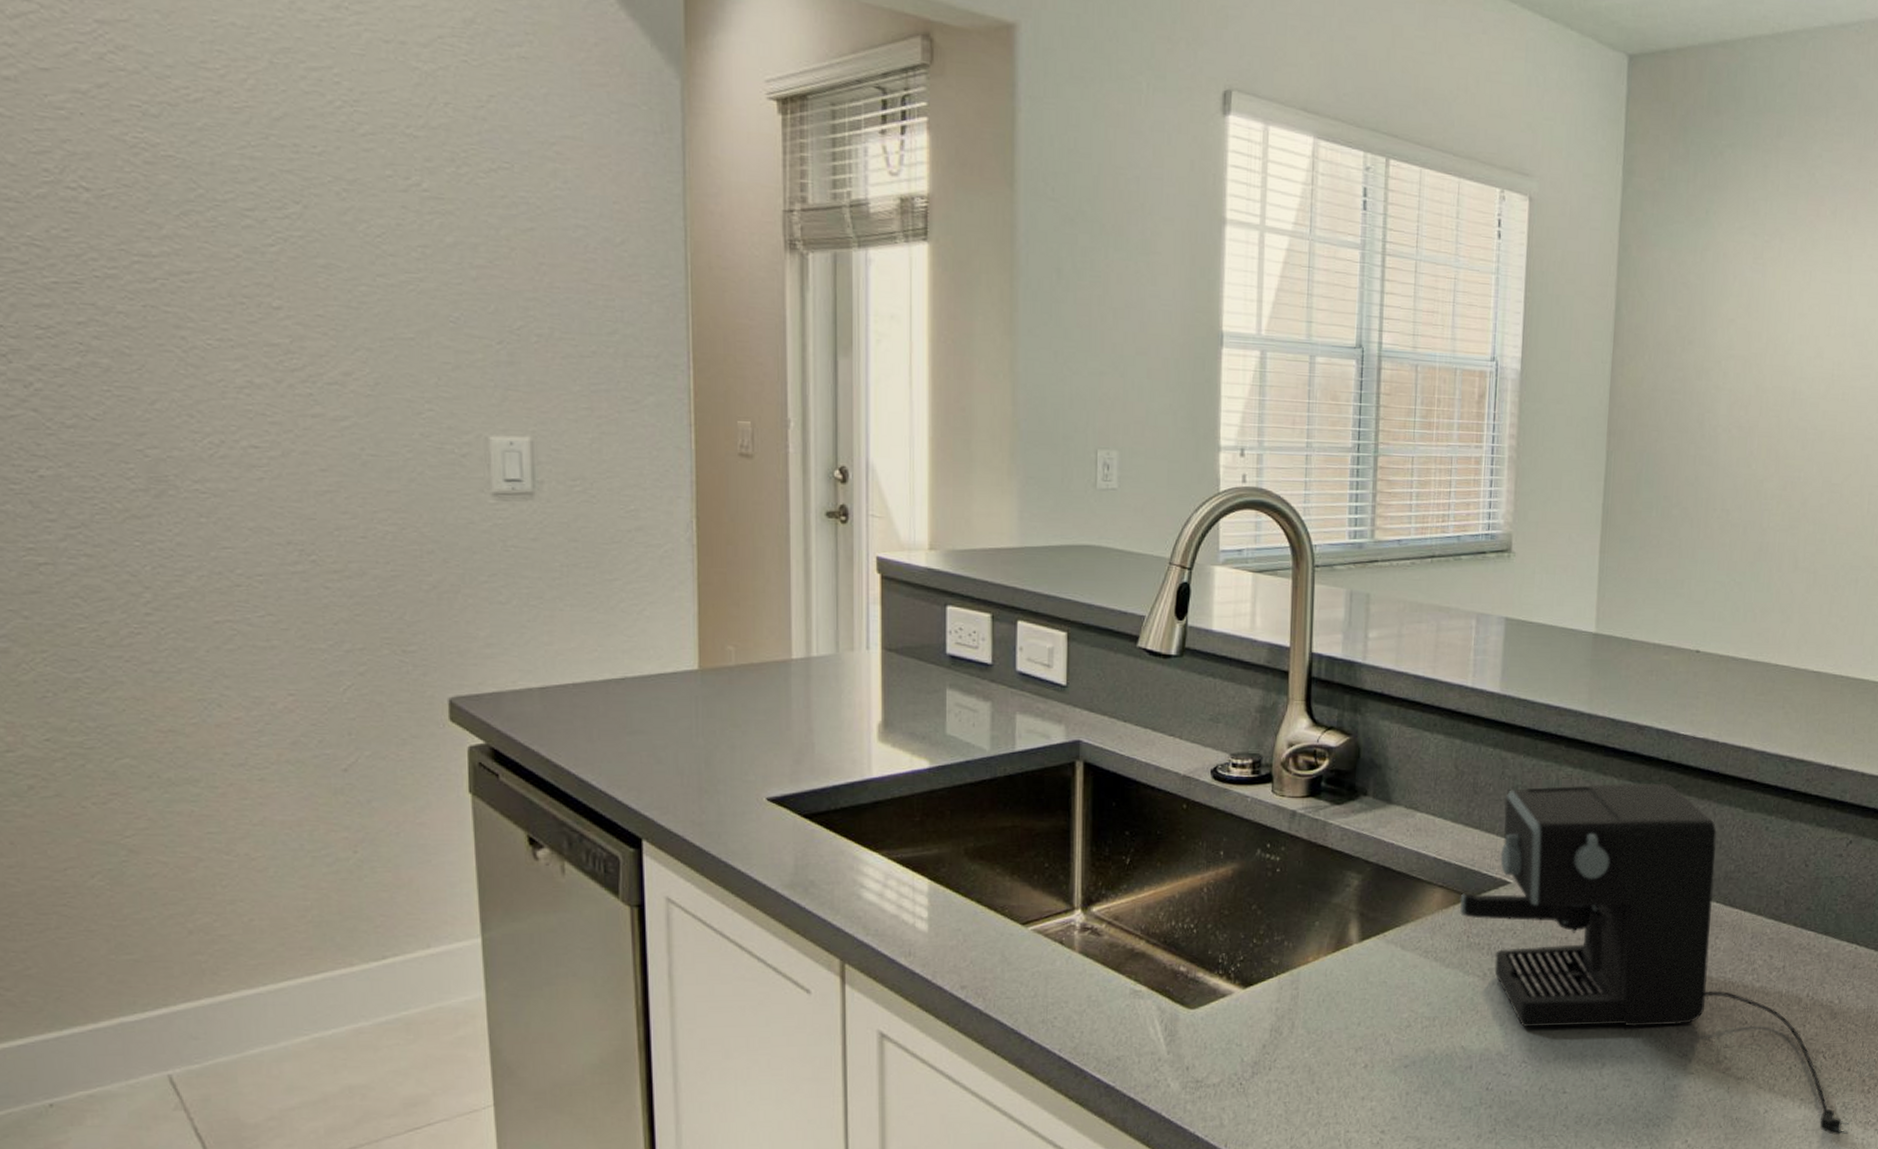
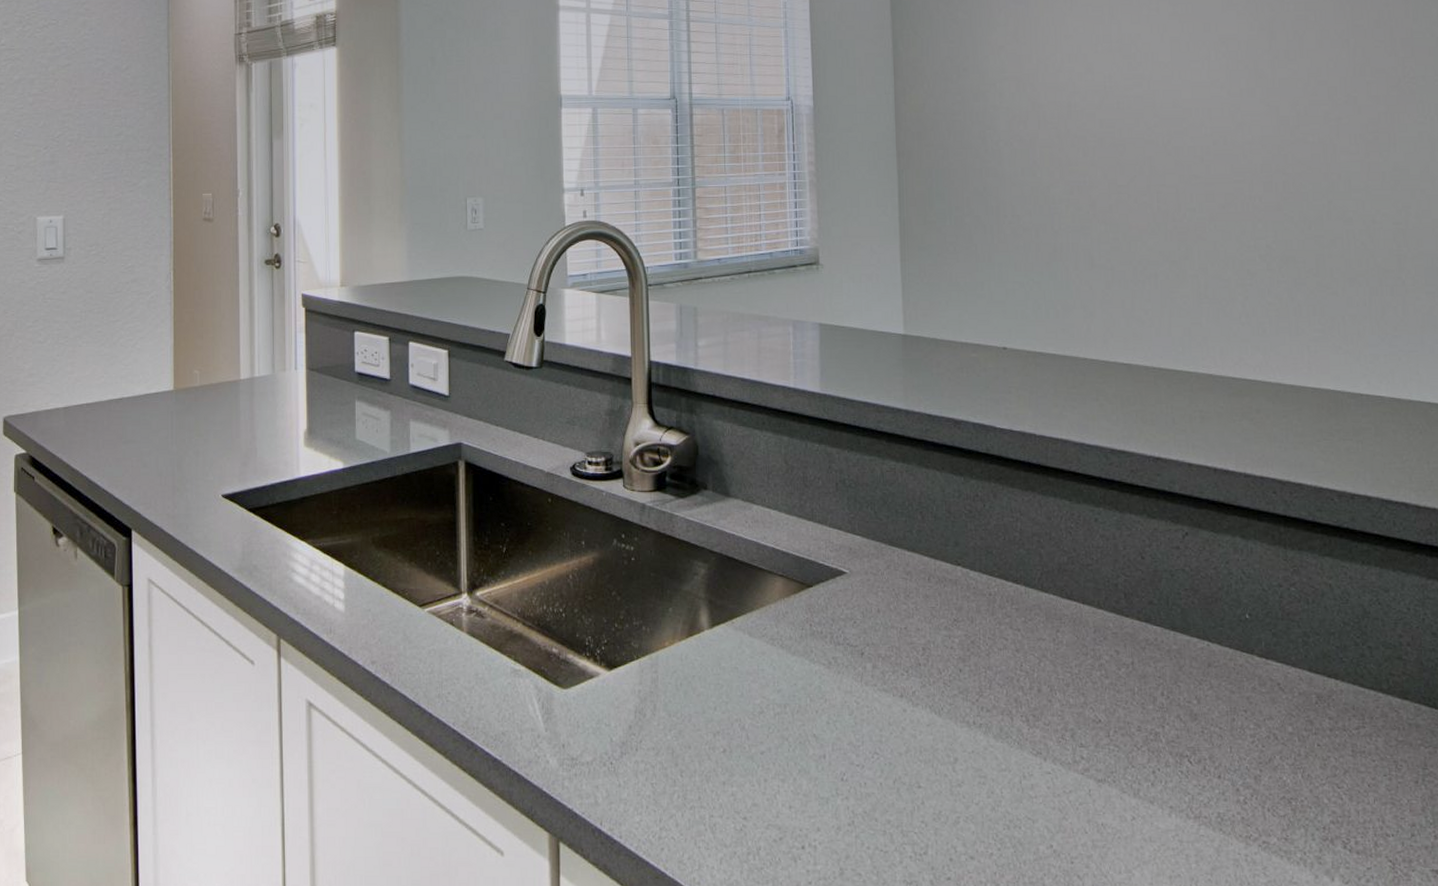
coffee maker: present [1459,783,1849,1136] -> none [800,475,1229,850]

